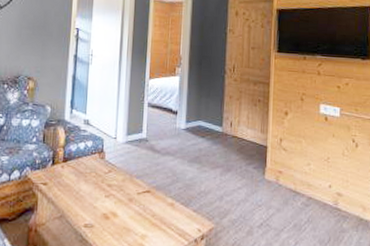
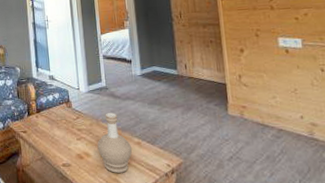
bottle: none [127,168,164,237] -> present [97,113,132,173]

